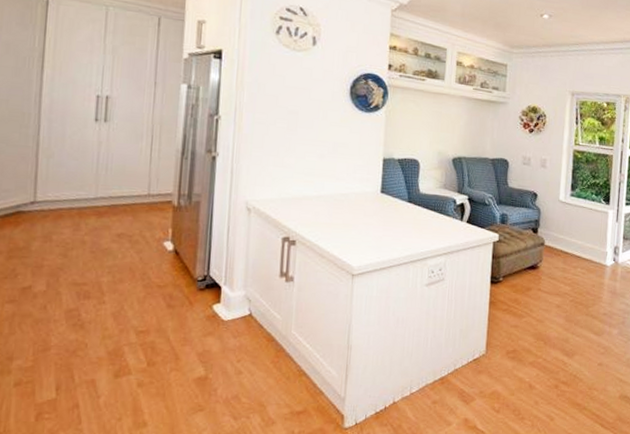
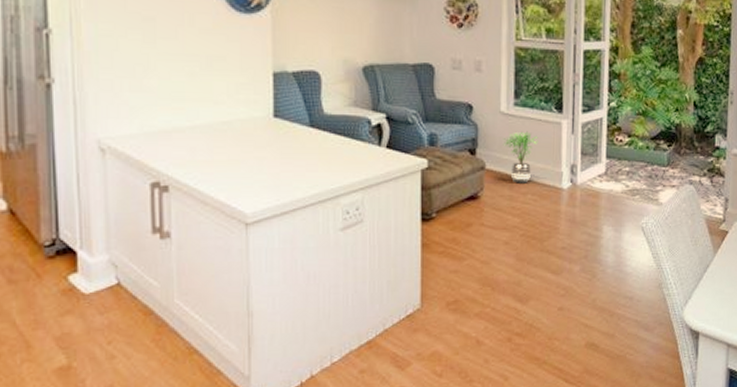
potted plant: none [559,217,589,259] -> present [503,131,538,183]

